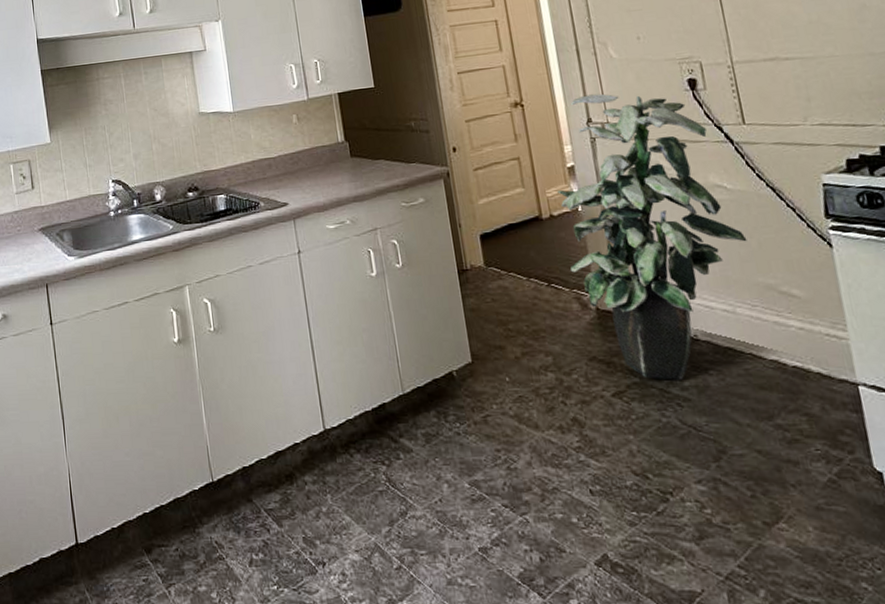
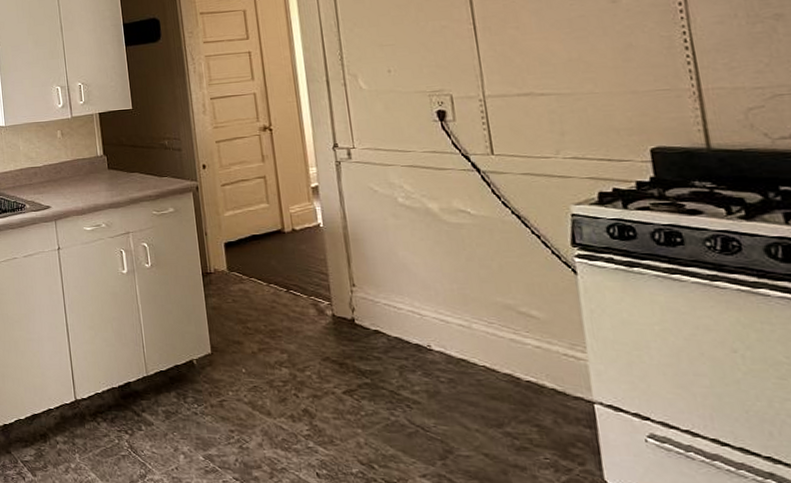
indoor plant: present [557,93,748,380] -> none [300,121,488,384]

